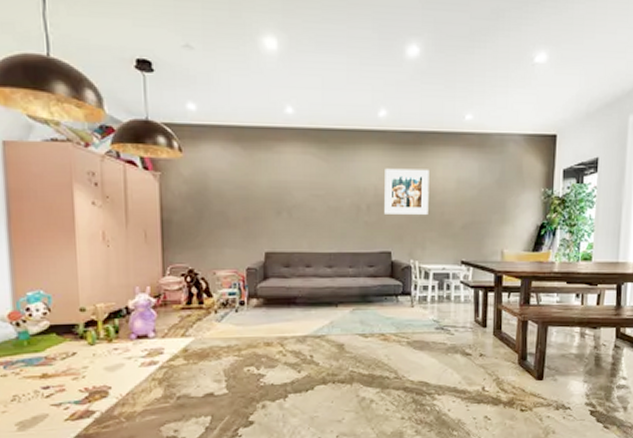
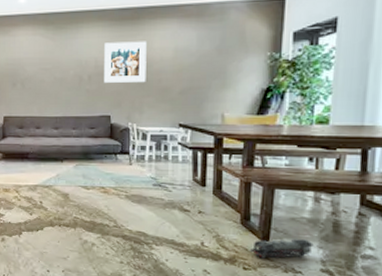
toy train: none [526,375,580,399] -> present [249,239,313,260]

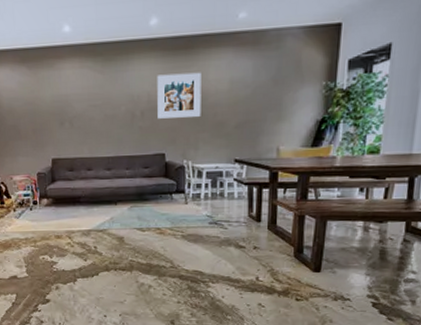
toy train: present [249,239,313,260] -> none [302,268,361,290]

